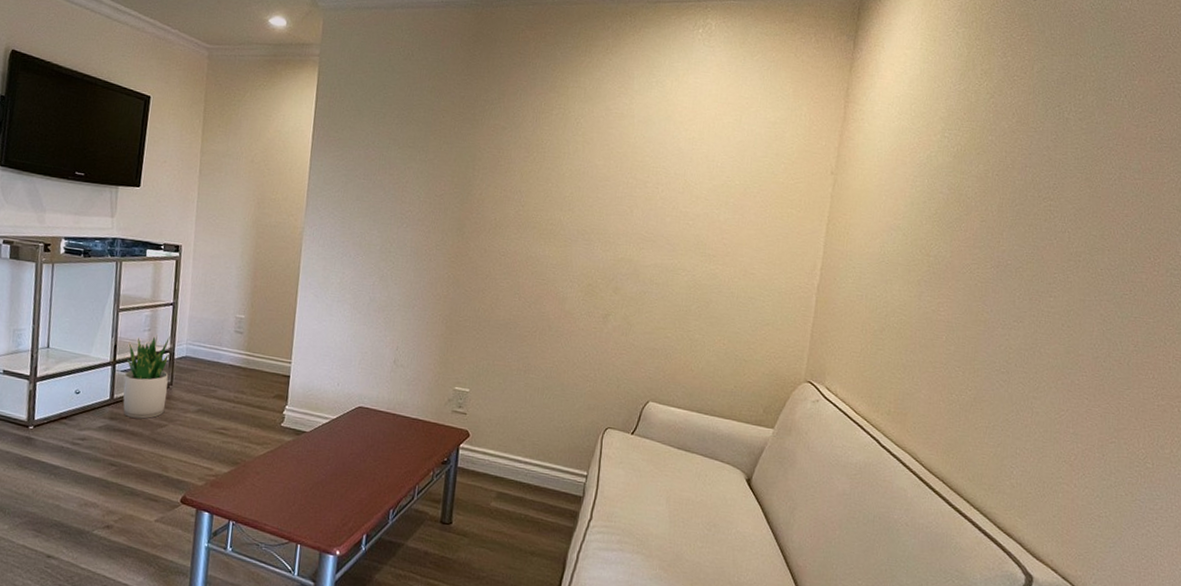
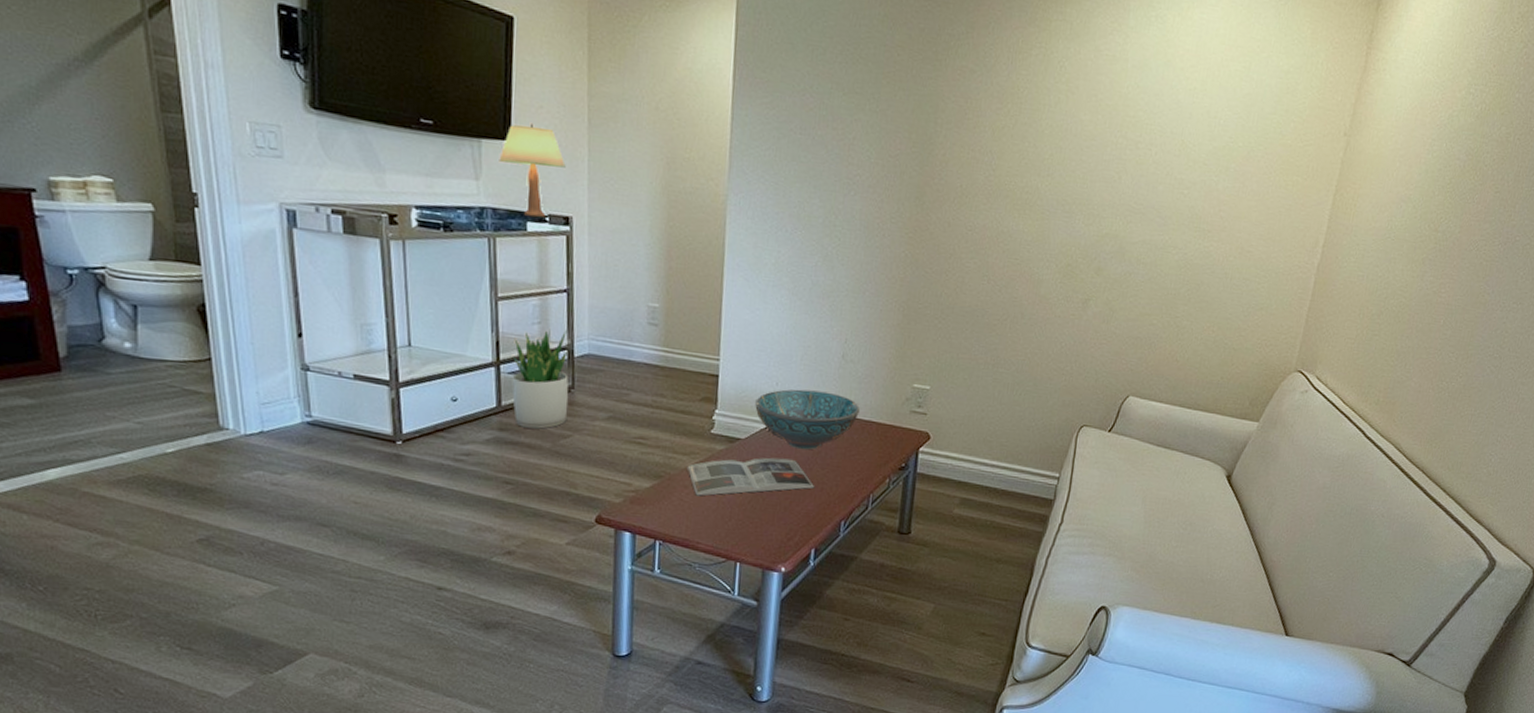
table lamp: none [130,173,180,246] -> present [499,122,566,218]
magazine: none [259,449,368,482] -> present [687,457,815,496]
decorative bowl: none [319,389,409,444] -> present [755,389,861,451]

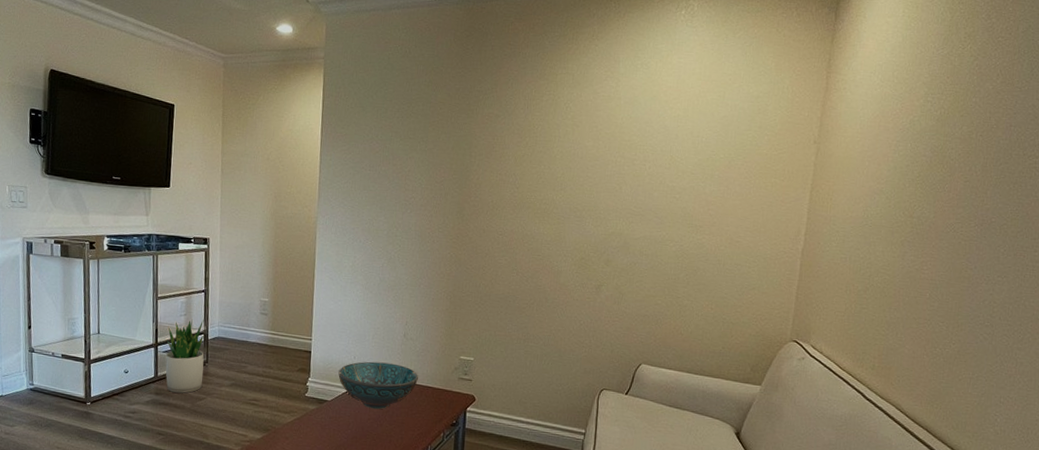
table lamp: present [499,122,566,218] -> none [162,174,206,240]
magazine: present [687,457,815,496] -> none [287,415,385,446]

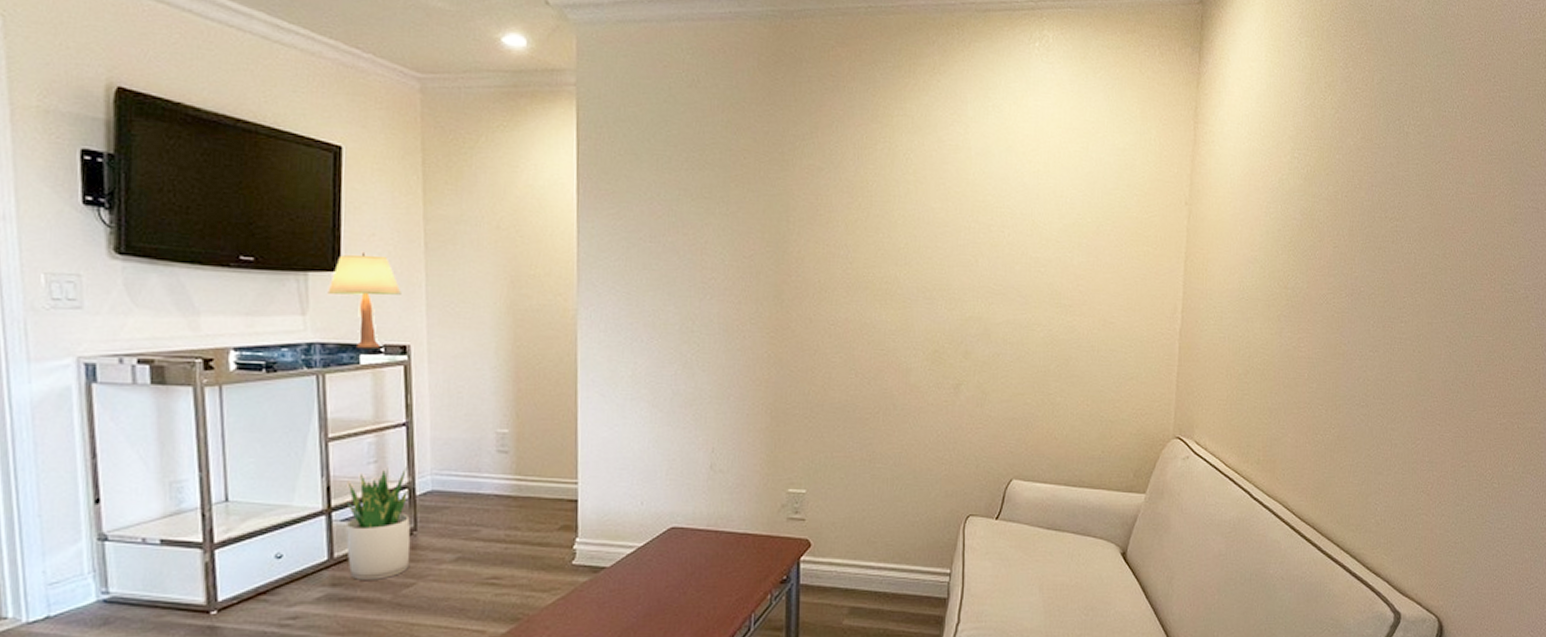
table lamp: none [162,174,206,240] -> present [327,251,401,350]
decorative bowl: present [338,361,419,410] -> none [619,506,734,573]

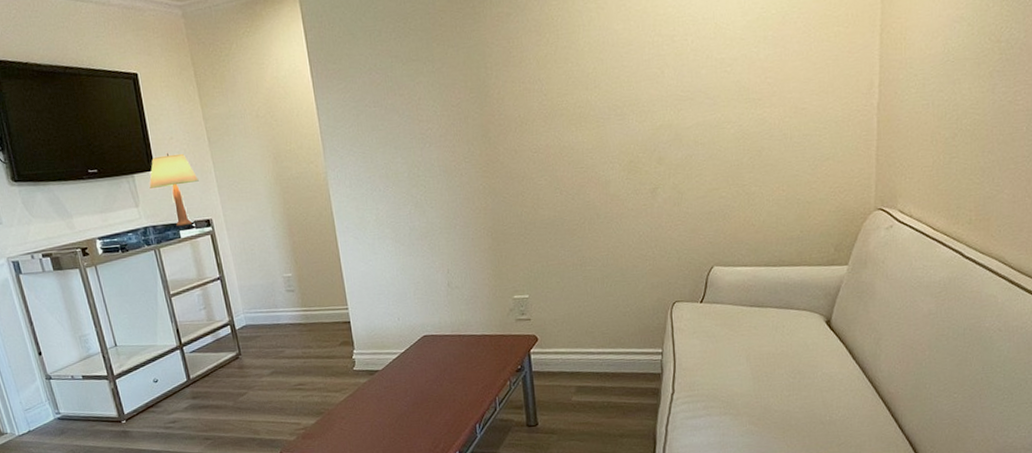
planter: present [344,465,411,580] -> none [189,309,241,393]

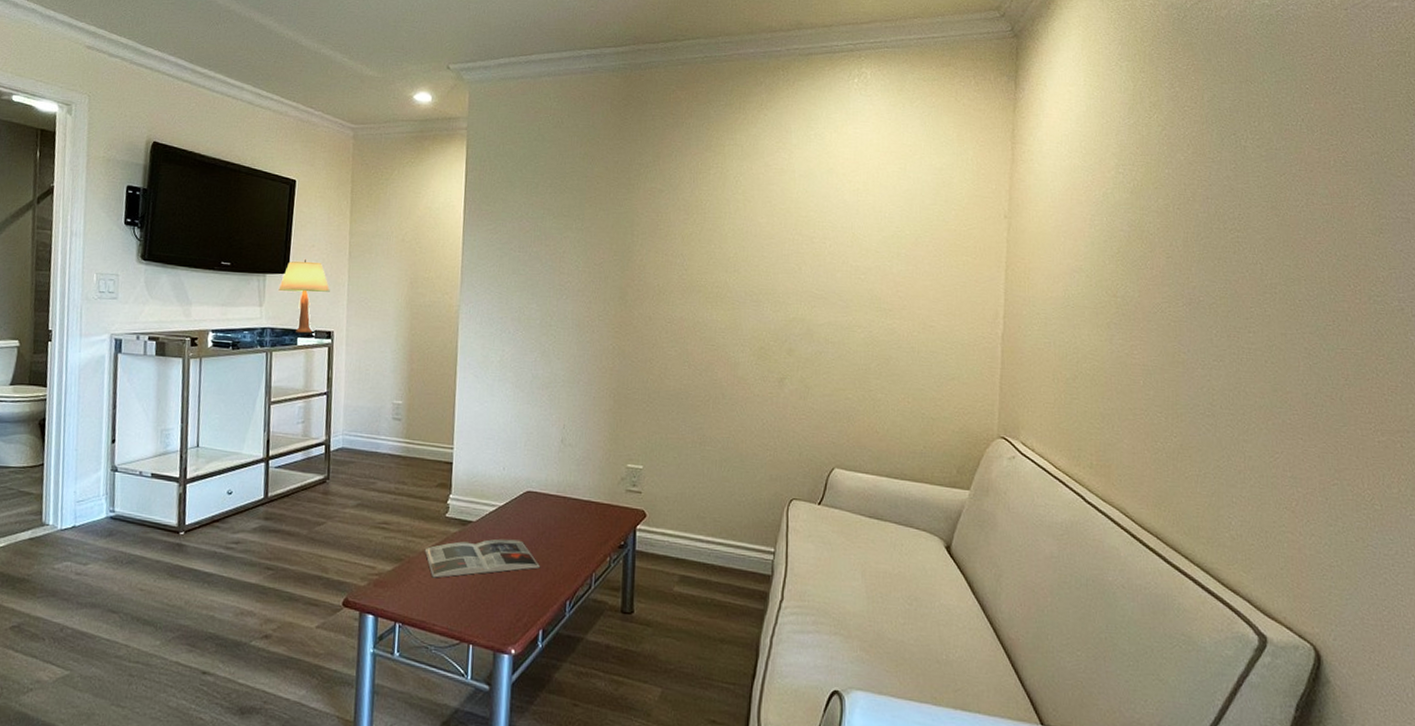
magazine: none [340,379,448,424] -> present [424,539,541,578]

